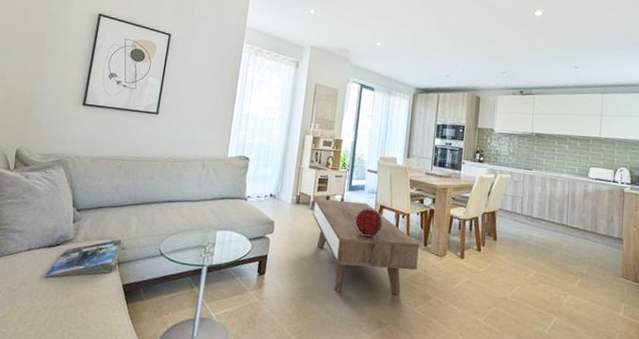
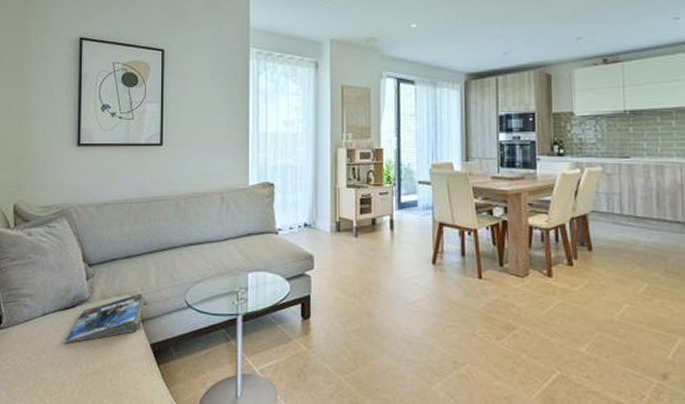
coffee table: present [313,198,419,296] -> none [358,222,494,332]
decorative orb: present [354,208,383,238] -> none [410,227,445,263]

